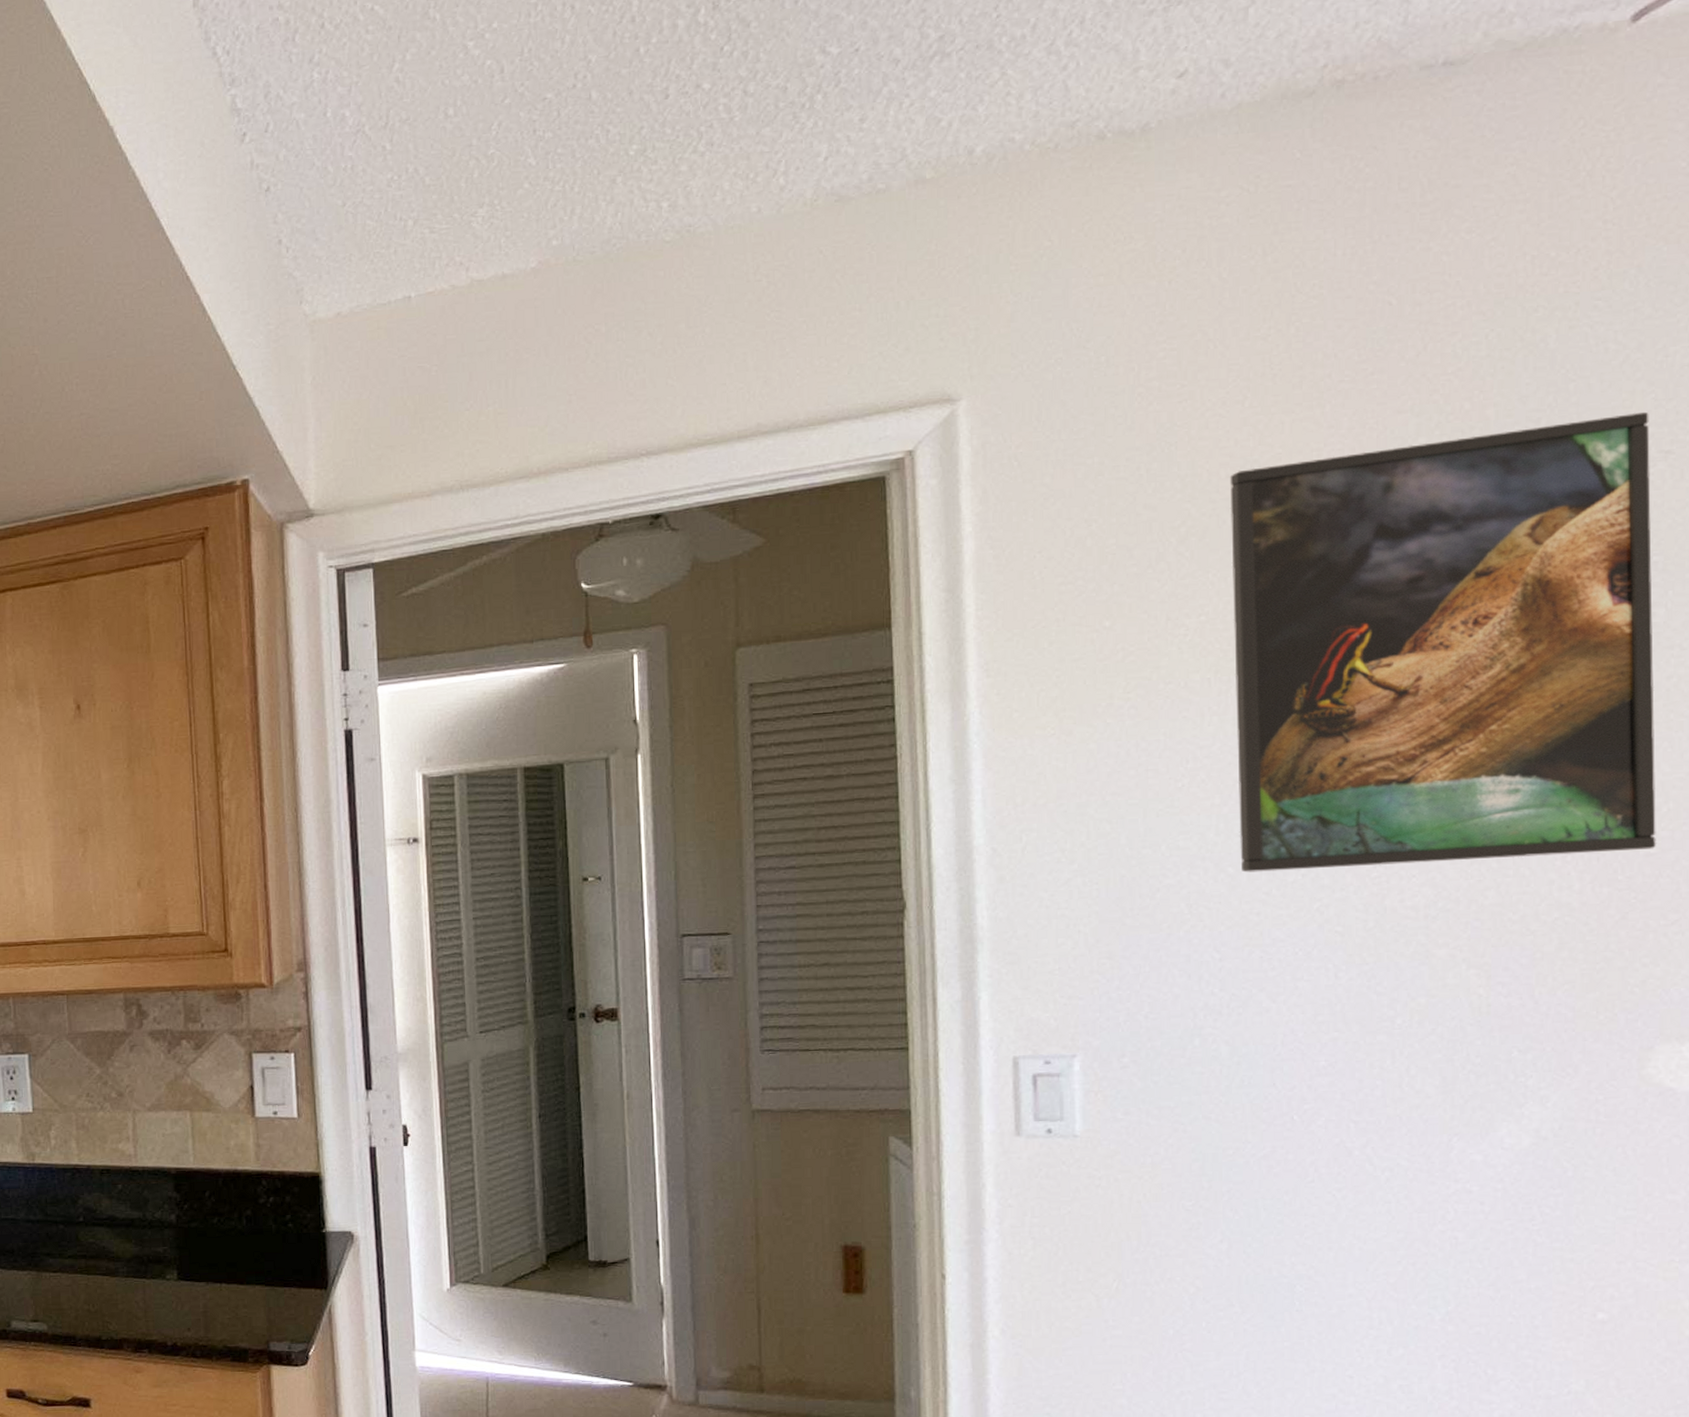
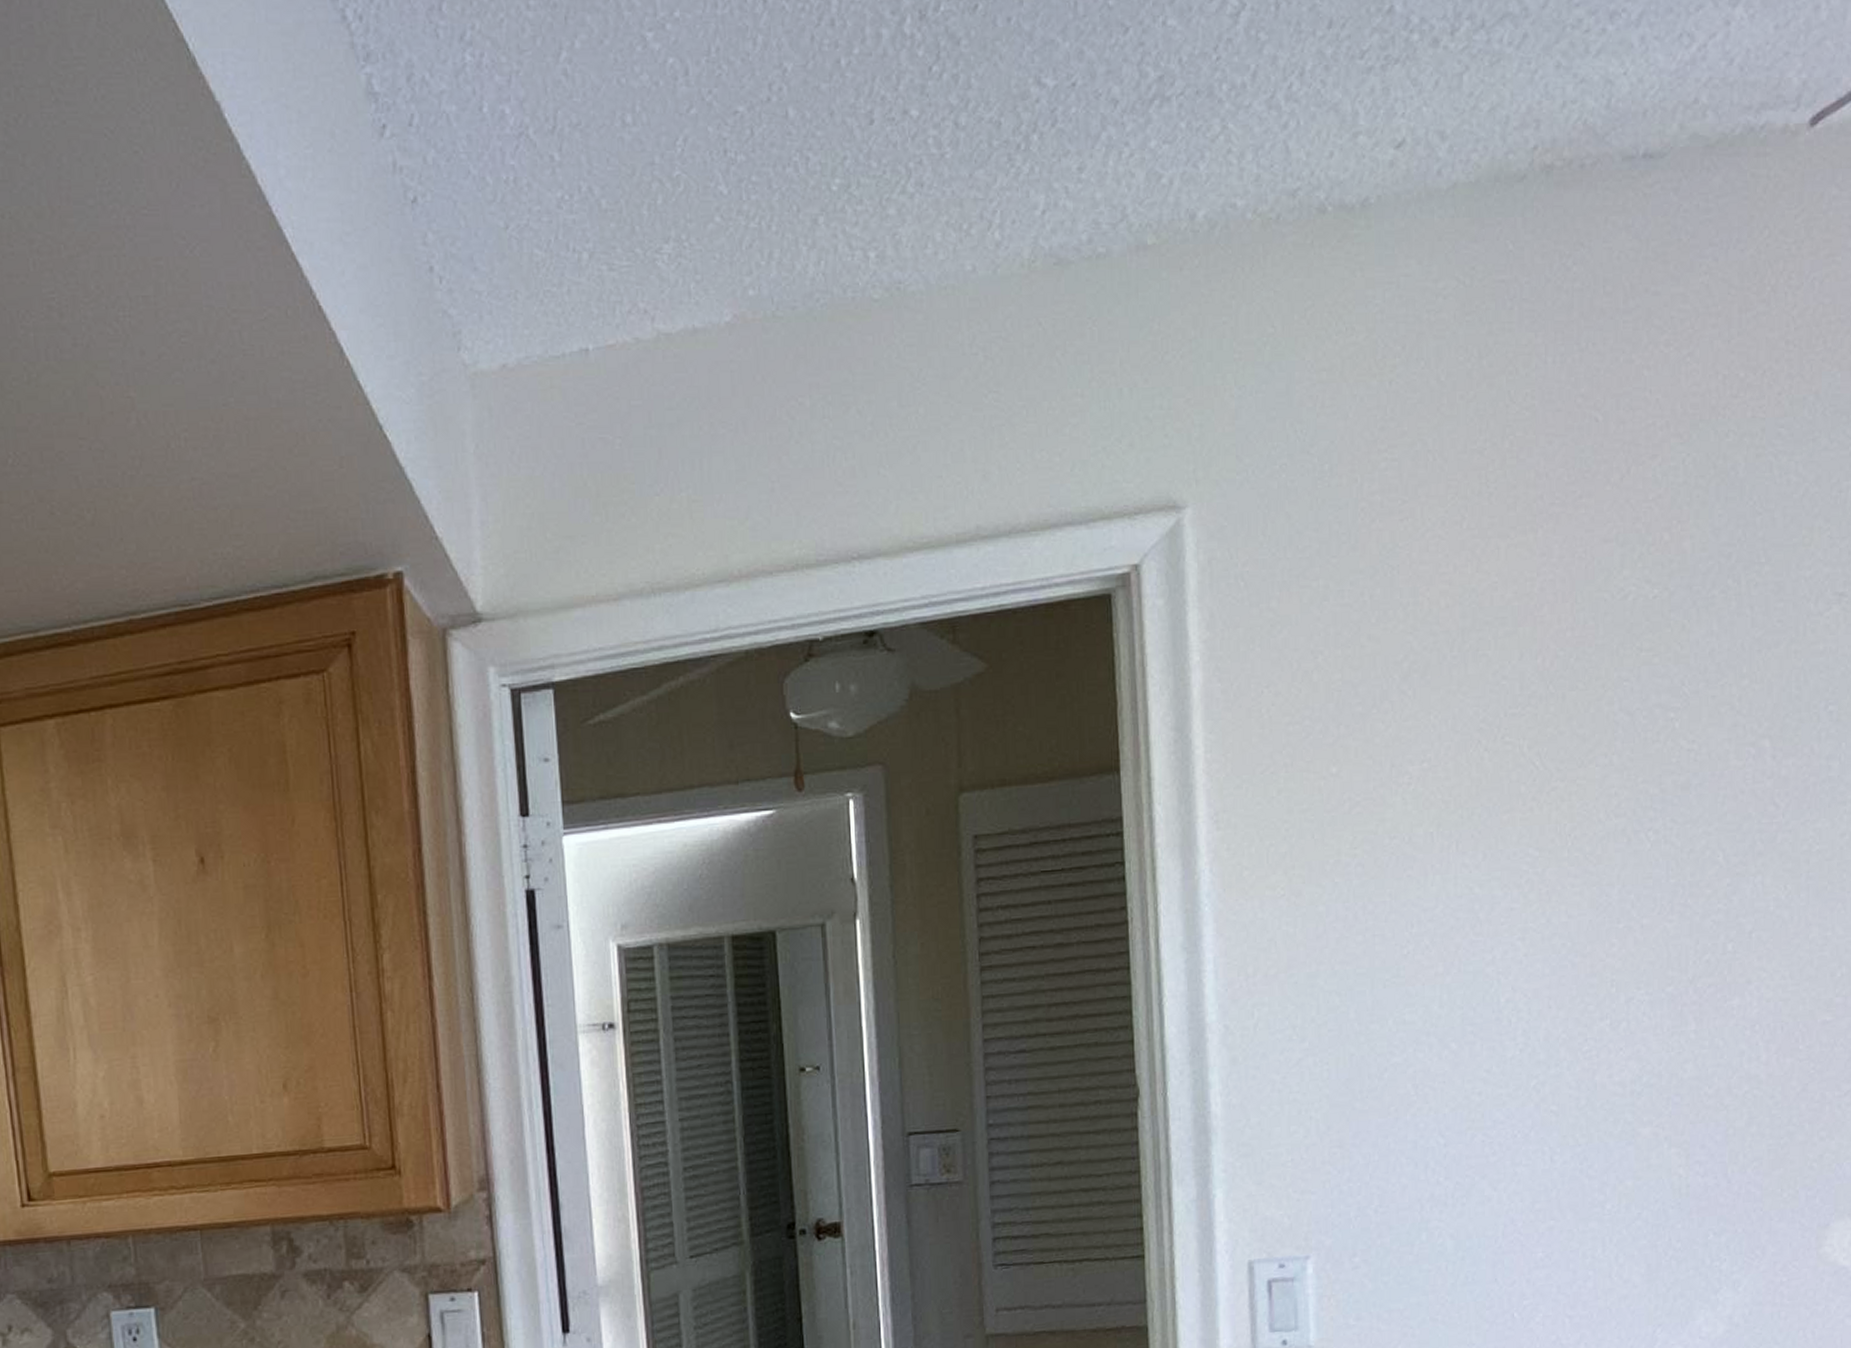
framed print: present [1230,411,1657,873] -> none [1449,550,1832,1049]

